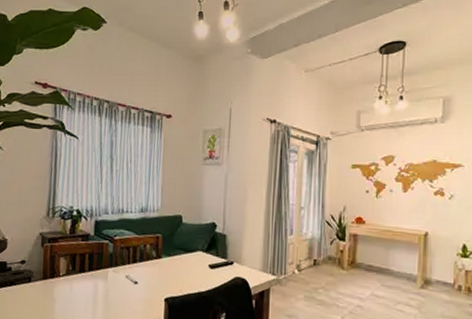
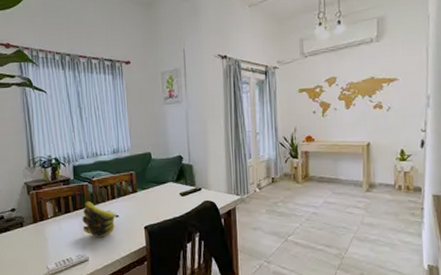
banana: none [96,262,135,306] -> present [82,202,116,238]

